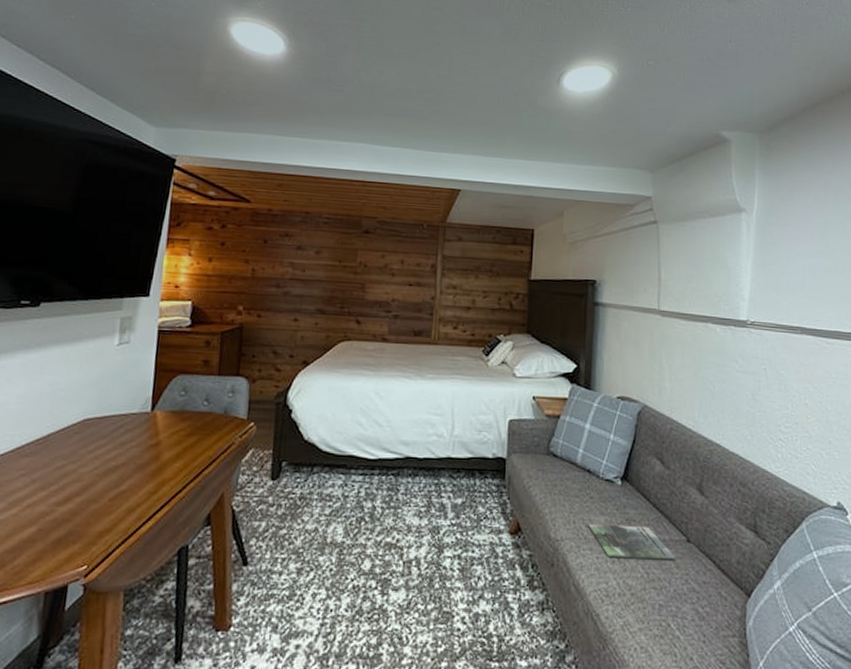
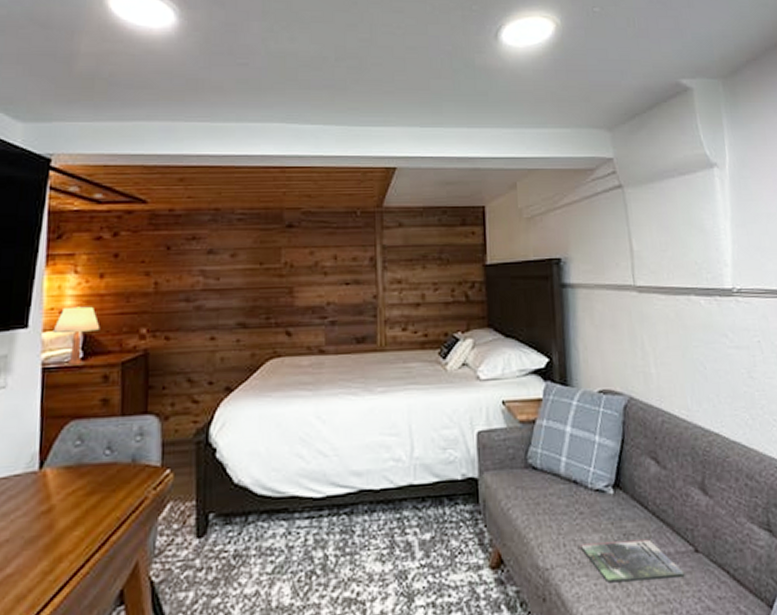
table lamp: none [168,281,206,331] -> present [52,305,100,366]

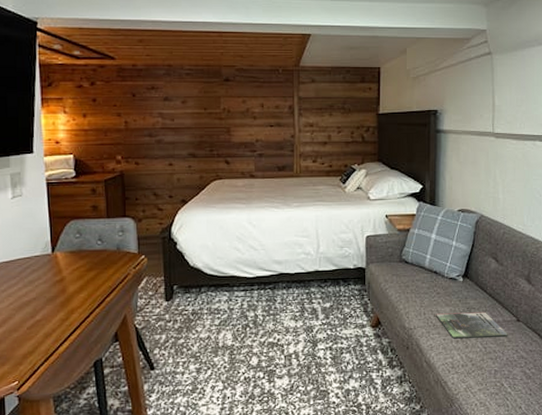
table lamp: present [52,305,100,366] -> none [52,137,87,182]

